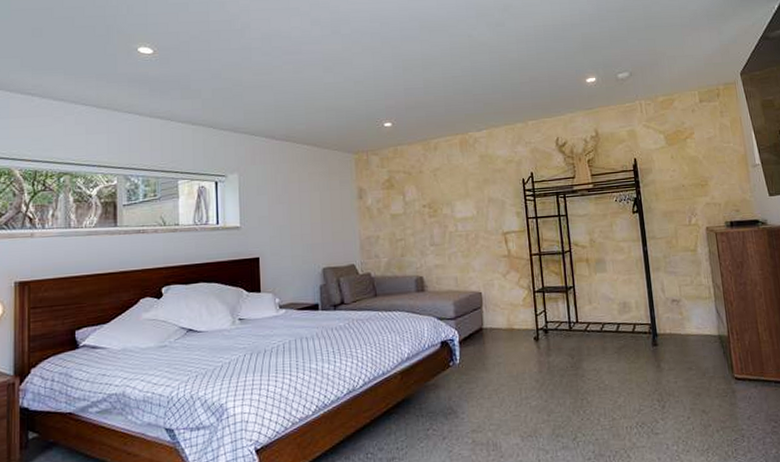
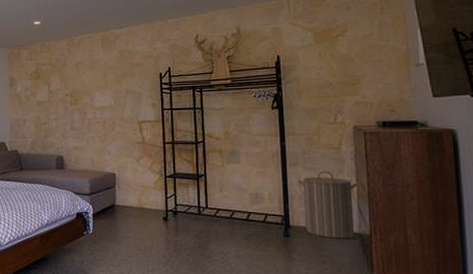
laundry hamper: none [661,274,715,343] -> present [298,171,358,239]

